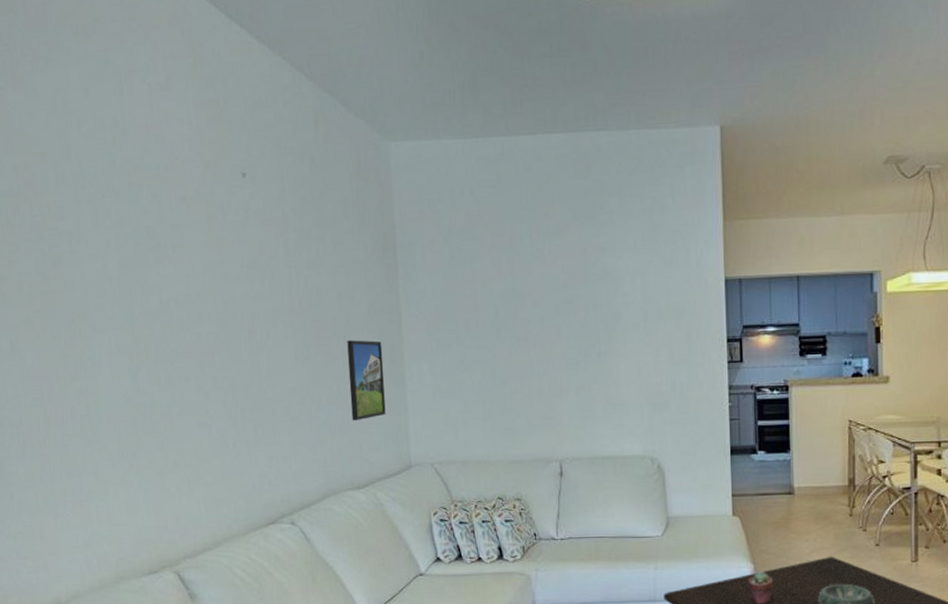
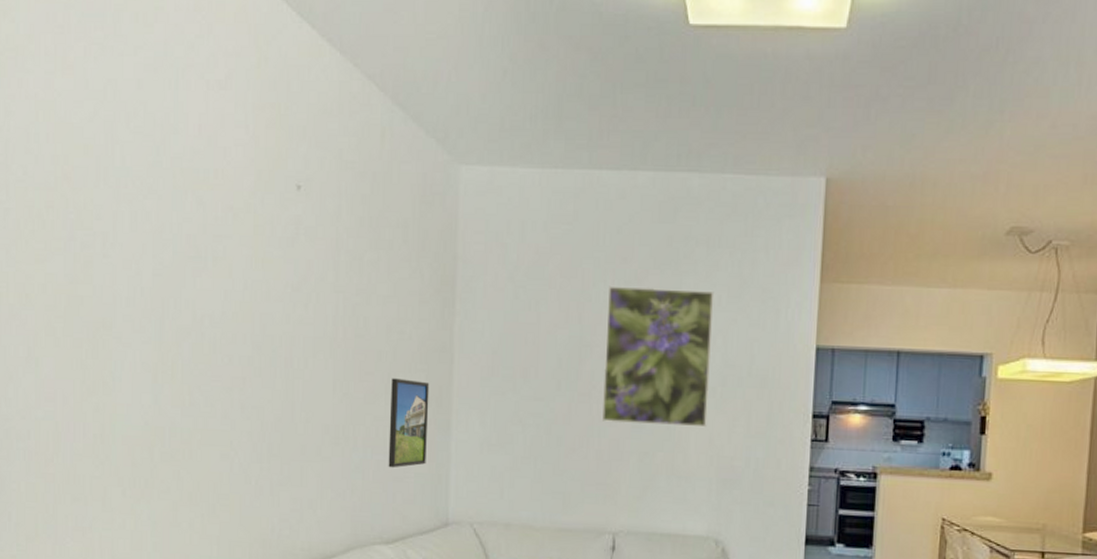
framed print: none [535,237,634,363] -> present [602,285,715,428]

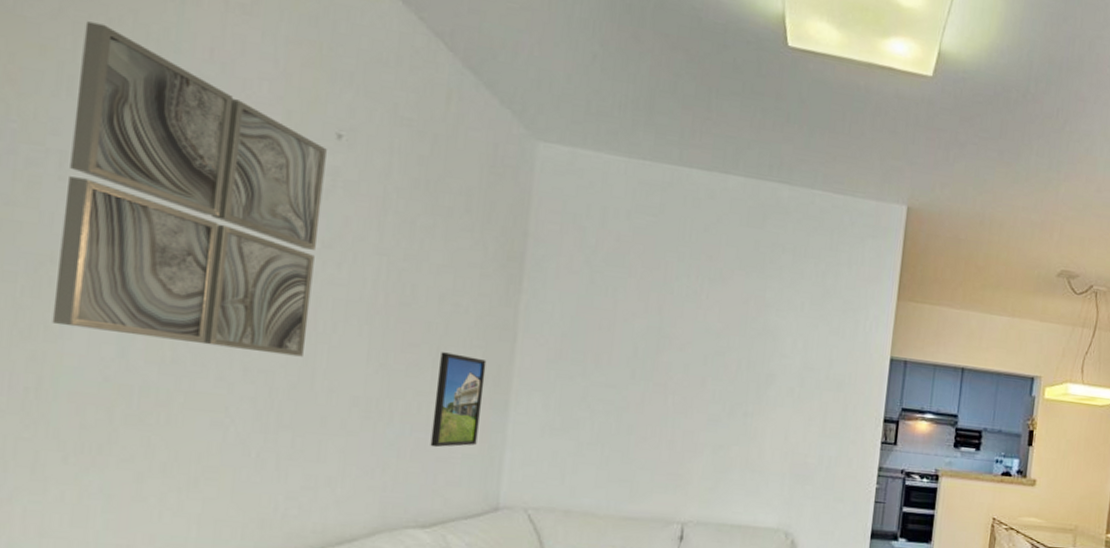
wall art: none [107,119,290,392] -> present [52,21,327,357]
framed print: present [602,285,715,428] -> none [677,281,798,425]

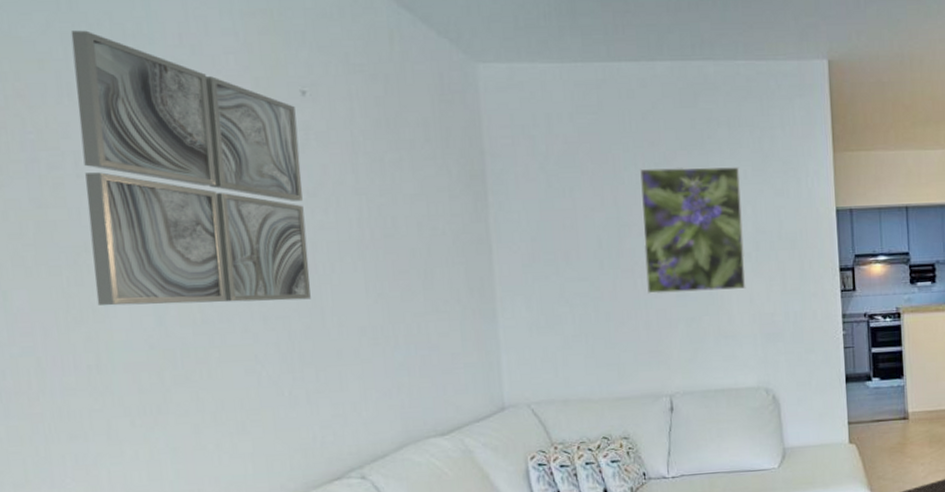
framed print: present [430,352,487,448] -> none [428,273,475,362]
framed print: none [677,281,798,425] -> present [640,166,746,294]

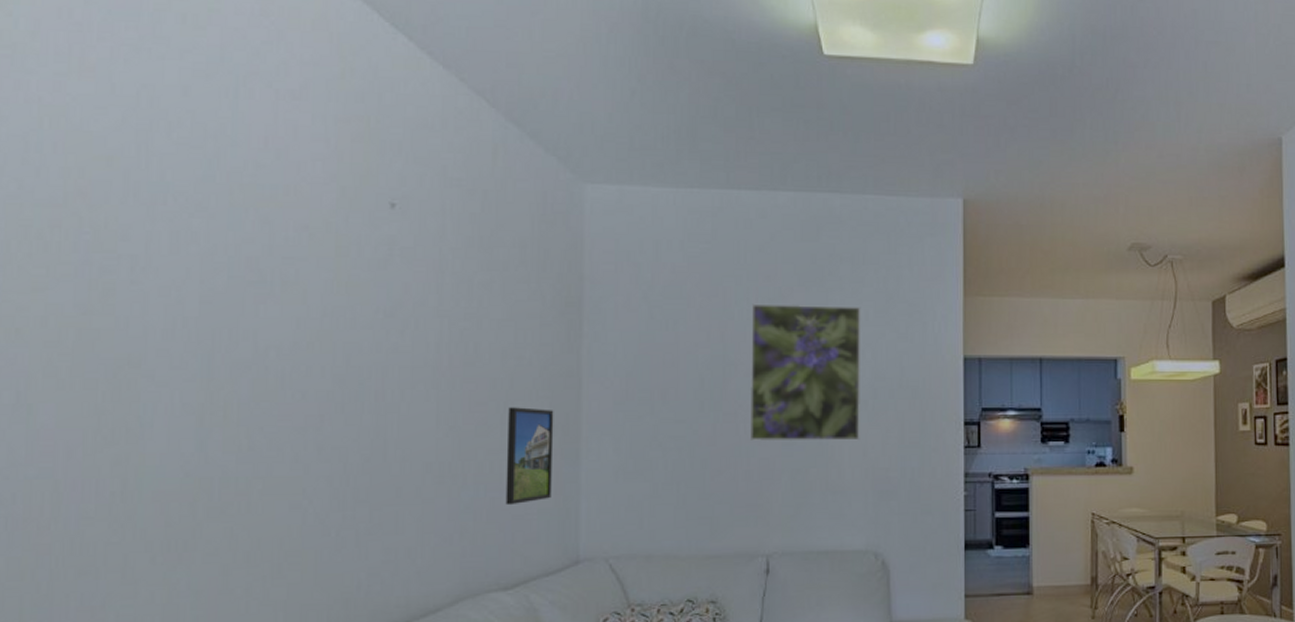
wall art: present [71,30,311,306] -> none [133,128,382,429]
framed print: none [428,273,475,362] -> present [505,407,554,506]

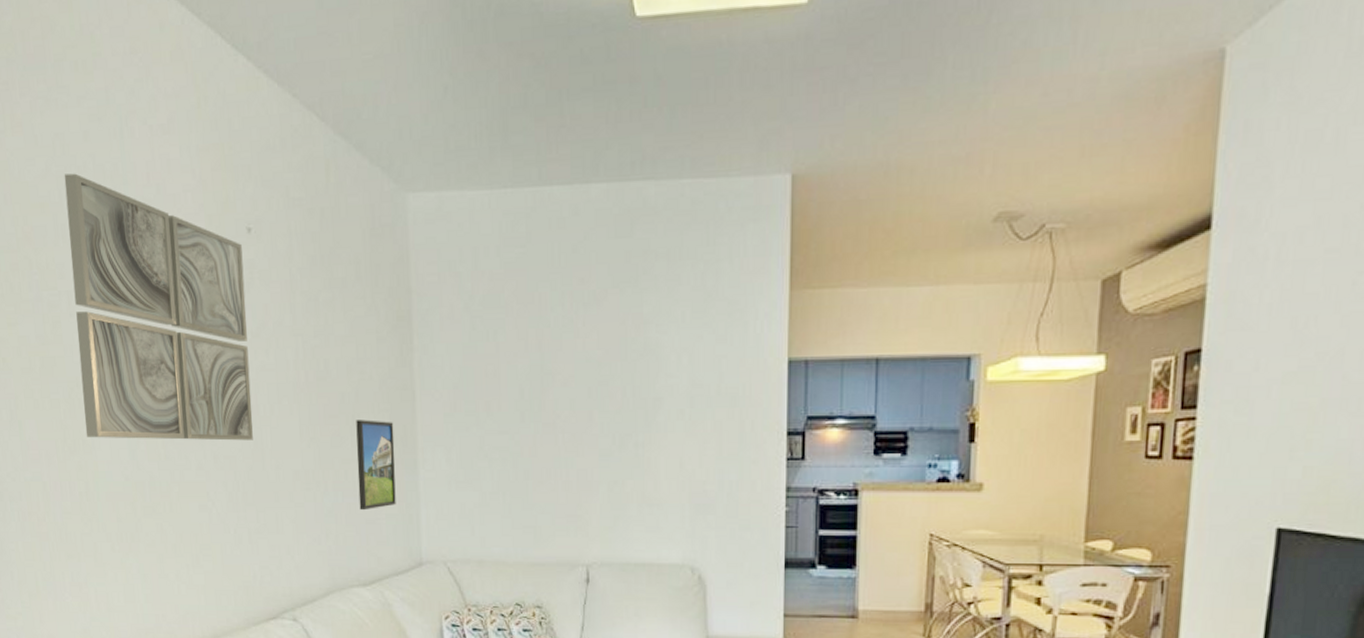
wall art: none [133,128,382,429] -> present [64,173,253,441]
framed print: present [749,303,861,442] -> none [566,307,678,453]

